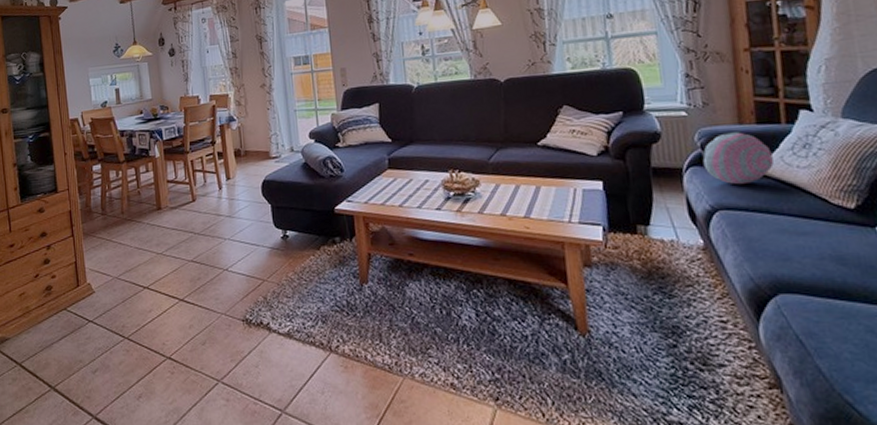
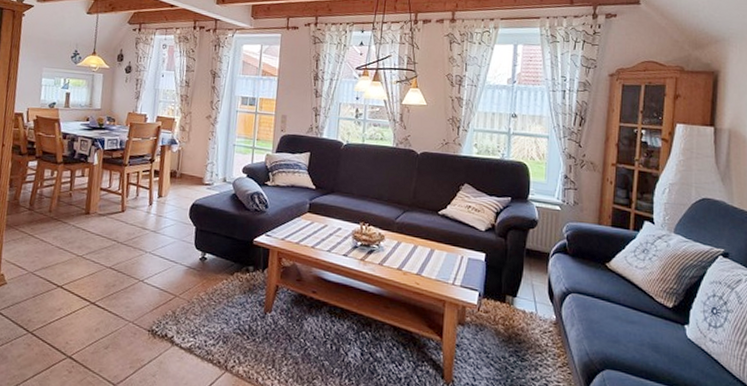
cushion: present [702,132,774,185] -> none [566,230,619,275]

